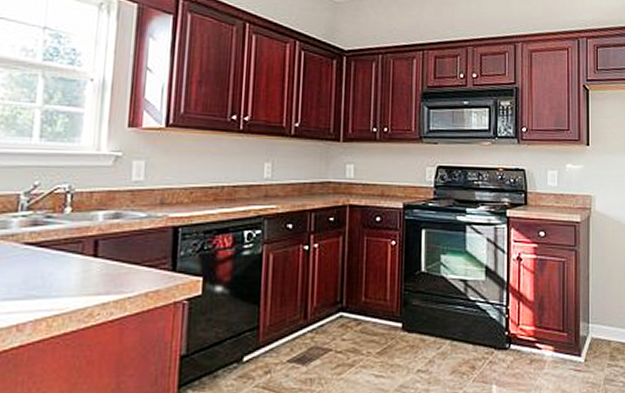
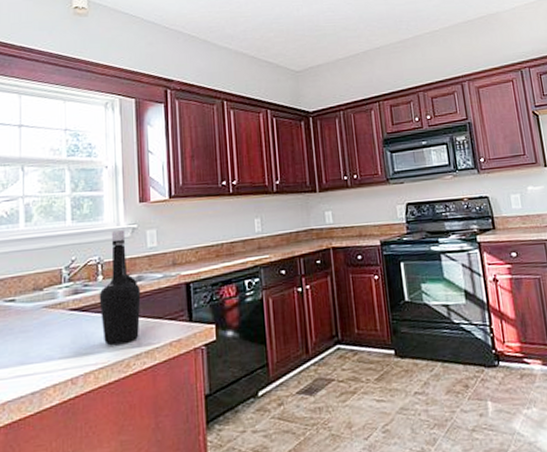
bottle: none [63,157,117,291] -> present [99,230,141,346]

